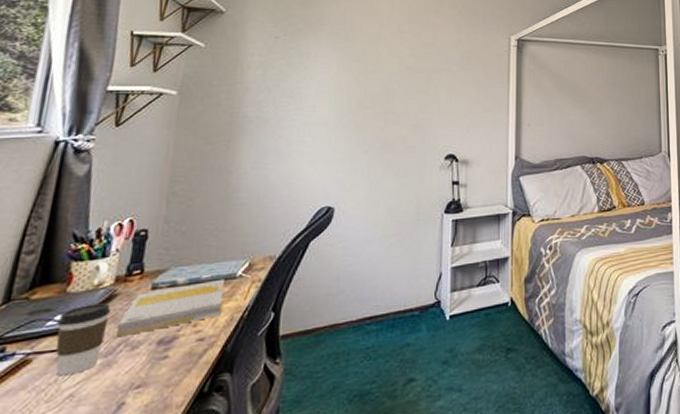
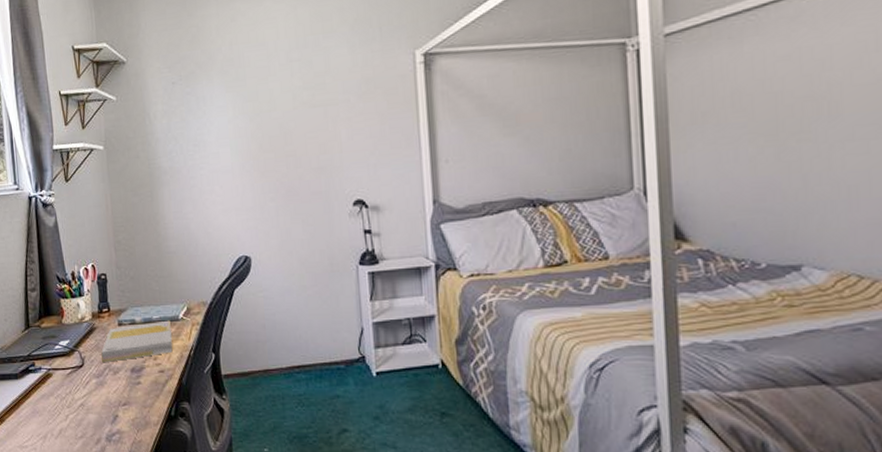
coffee cup: present [55,303,112,376] -> none [61,334,95,389]

